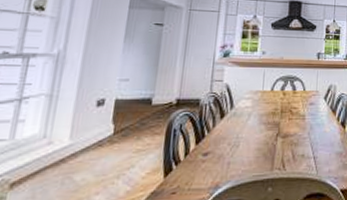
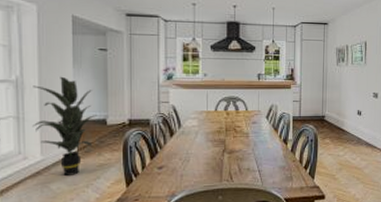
indoor plant: none [66,51,144,164] -> present [32,76,100,176]

